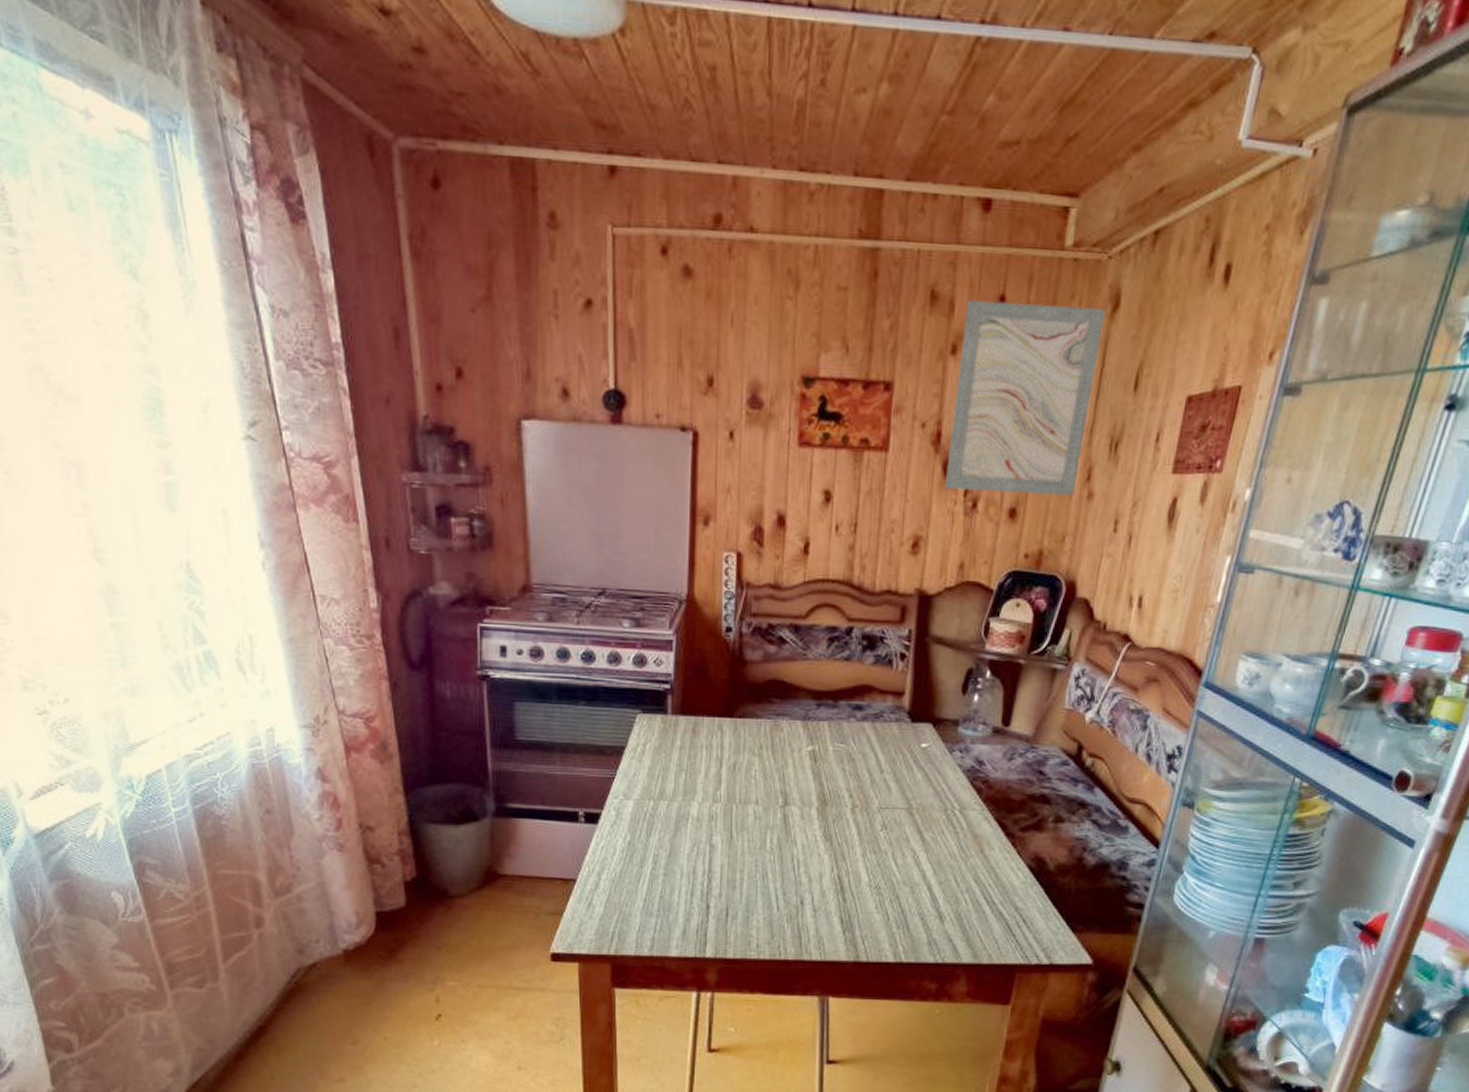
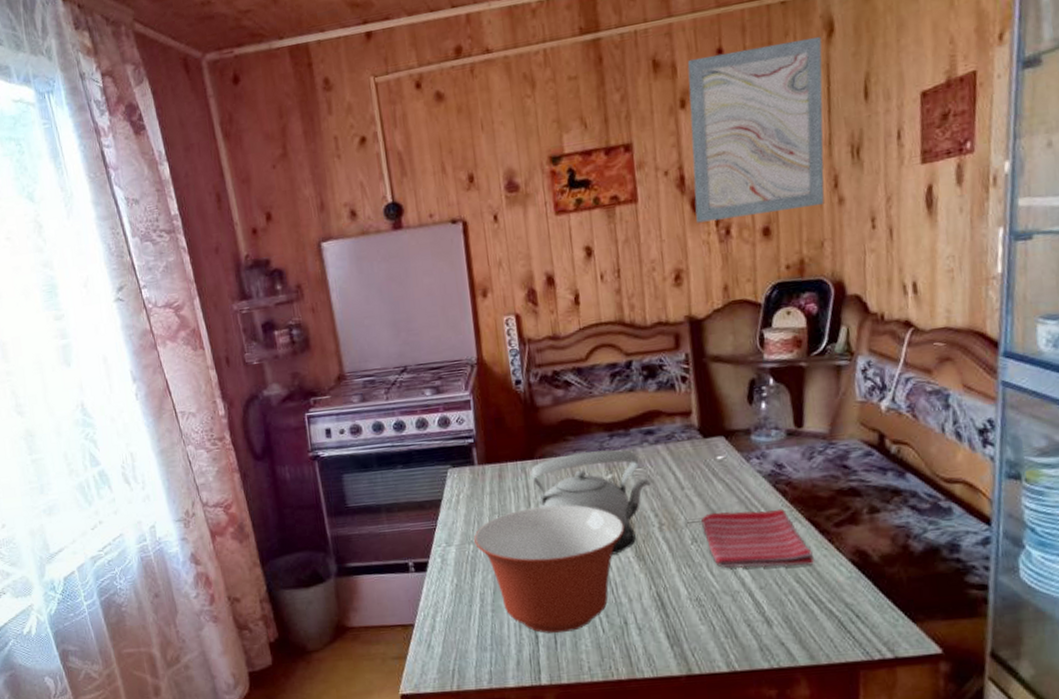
mixing bowl: none [656,770,817,906] -> present [474,505,625,634]
teapot: none [728,718,851,831] -> present [530,449,651,555]
dish towel: none [893,801,996,866] -> present [700,508,815,569]

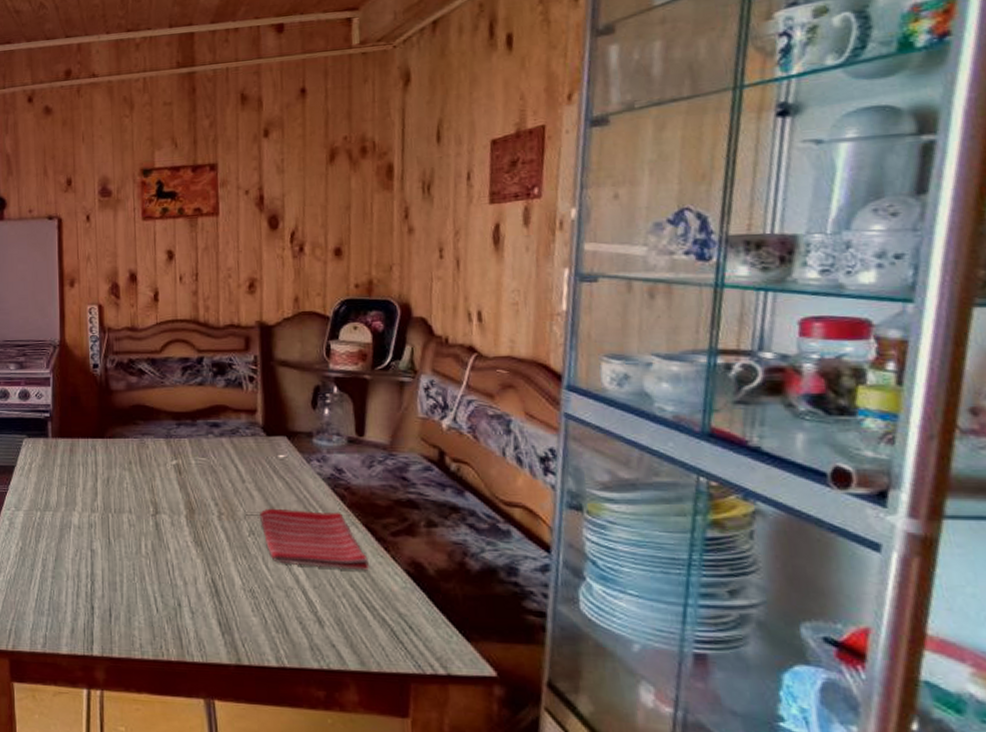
mixing bowl: present [474,505,625,634] -> none [42,484,185,607]
teapot: present [530,449,651,555] -> none [100,437,213,537]
wall art: present [687,36,825,223] -> none [272,84,399,239]

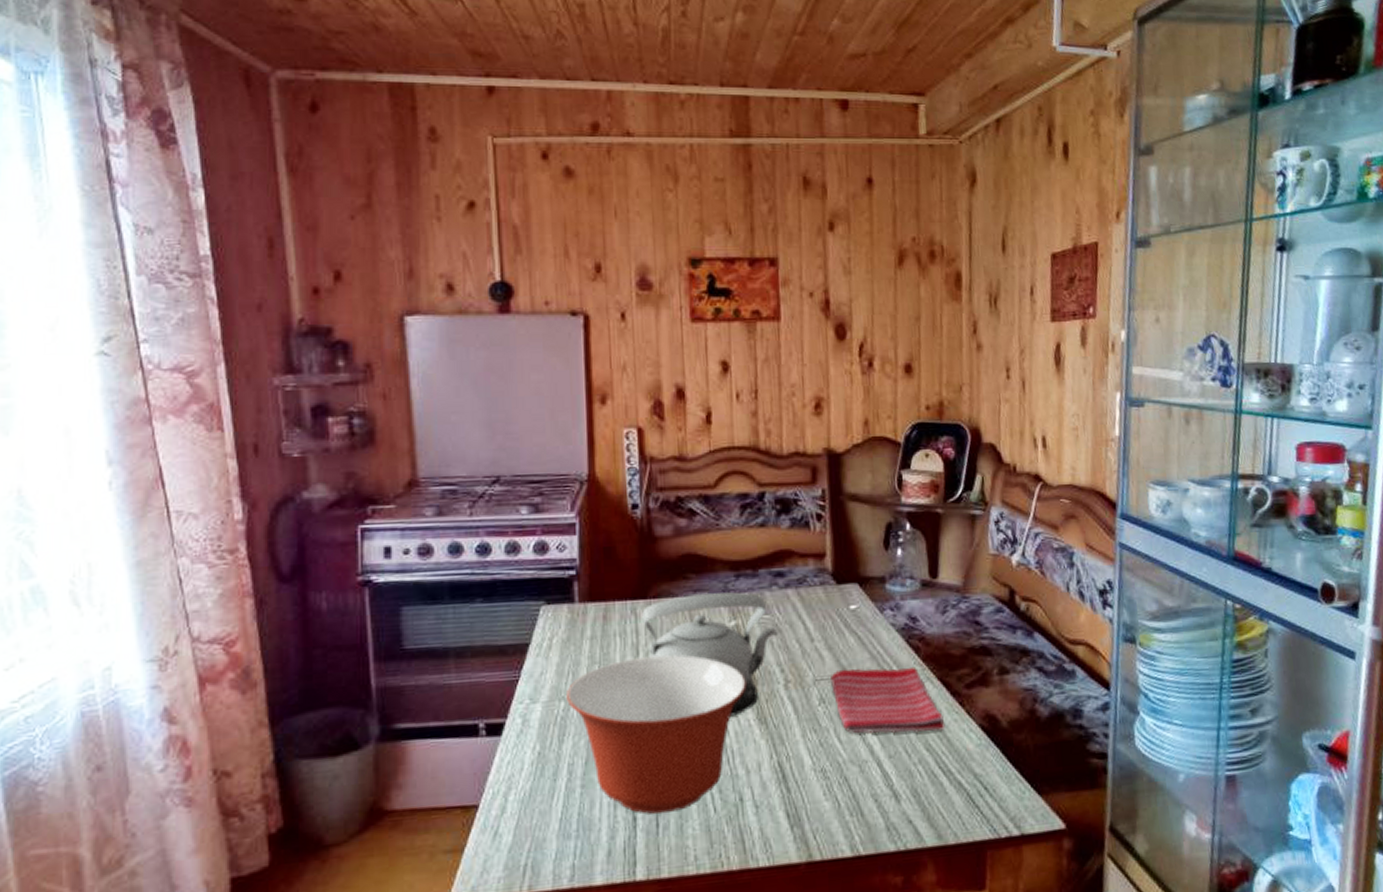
mixing bowl: none [42,484,185,607] -> present [567,655,746,815]
teapot: none [100,437,213,537] -> present [642,592,778,717]

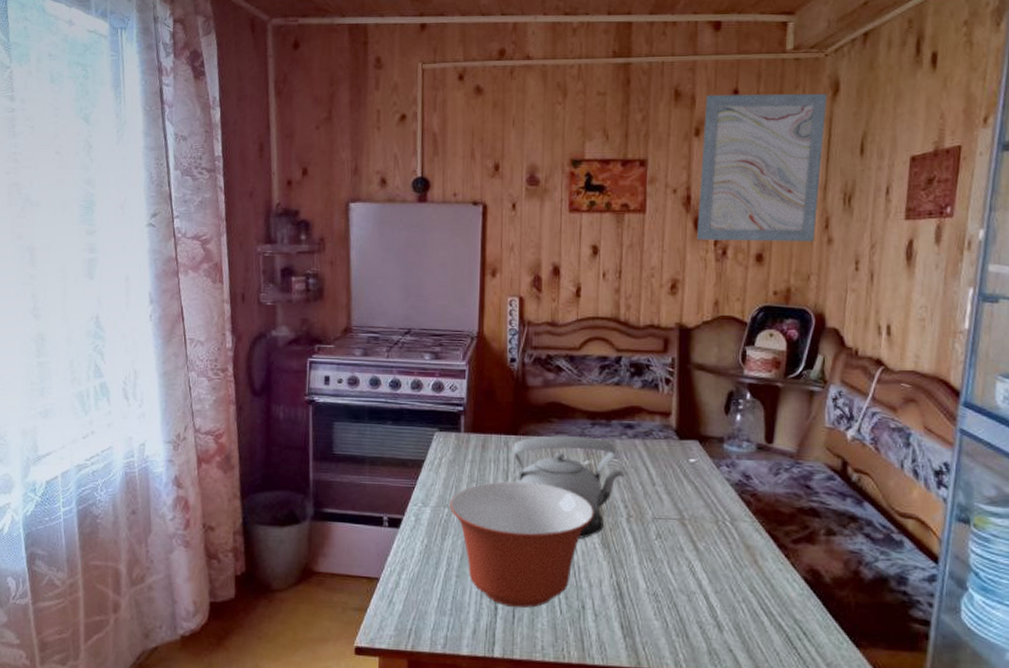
dish towel: present [829,666,946,735] -> none [666,512,770,577]
wall art: none [837,183,965,351] -> present [697,93,828,241]

